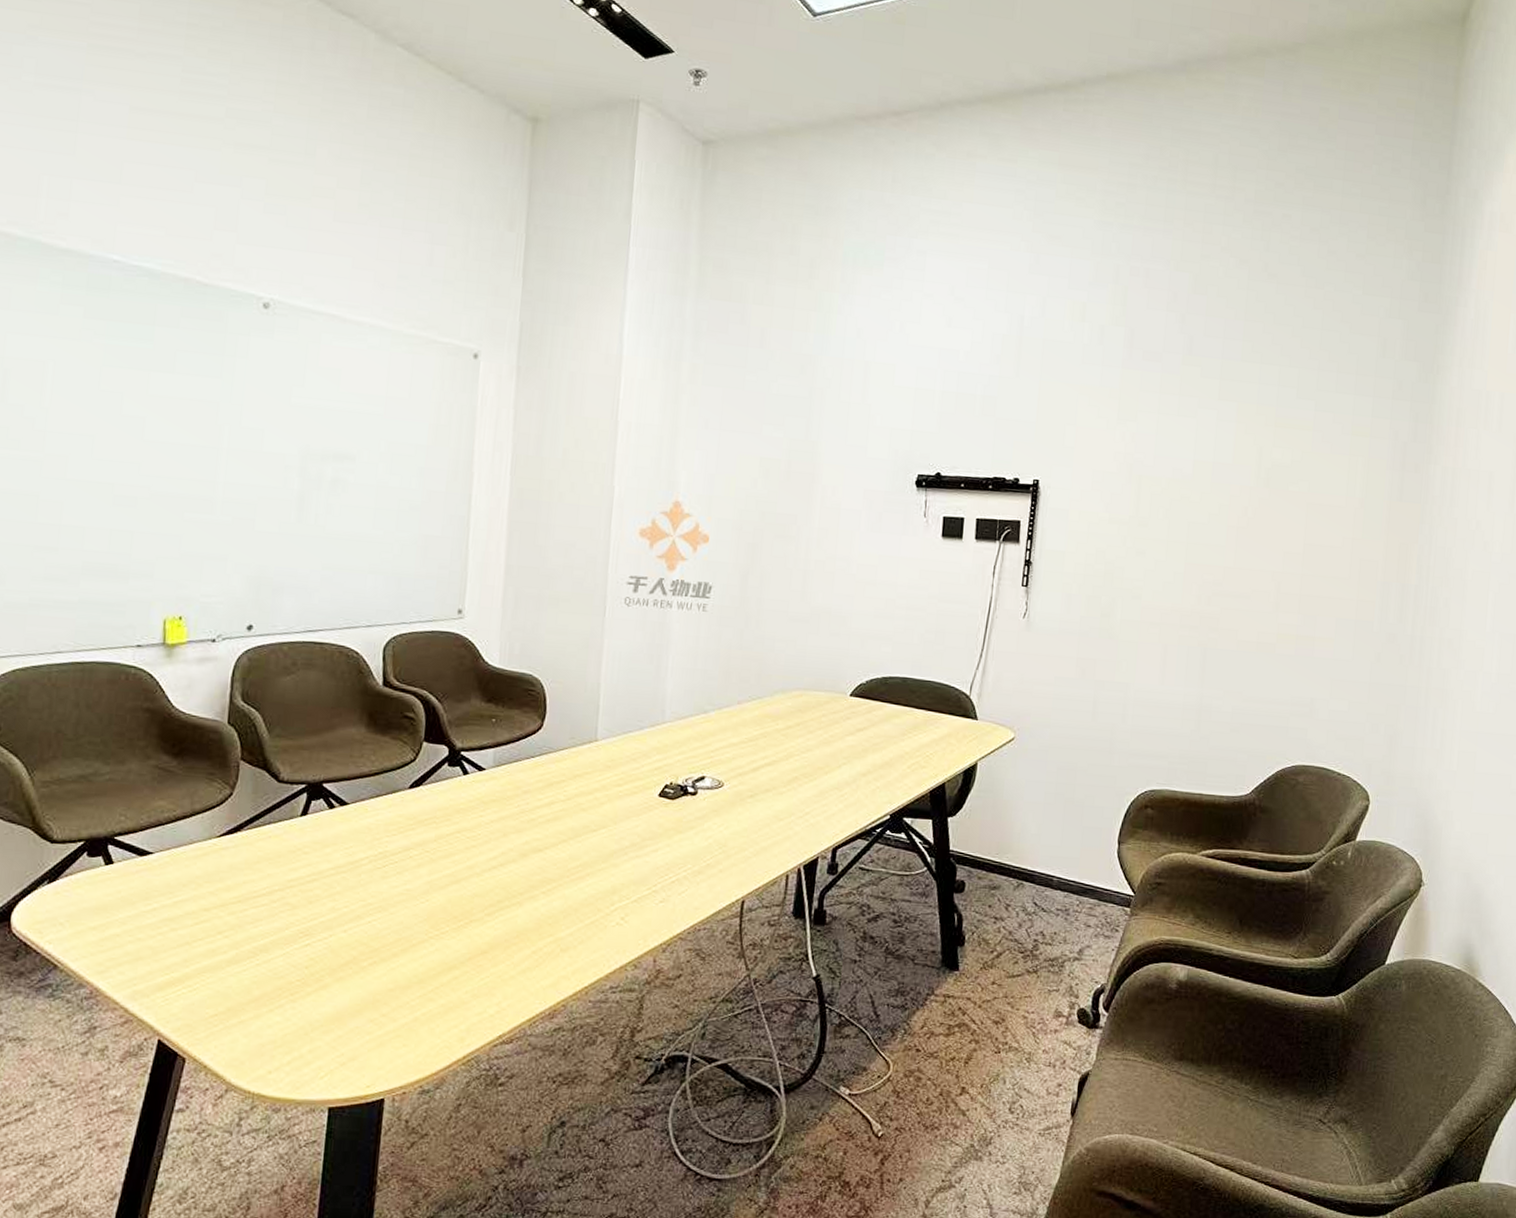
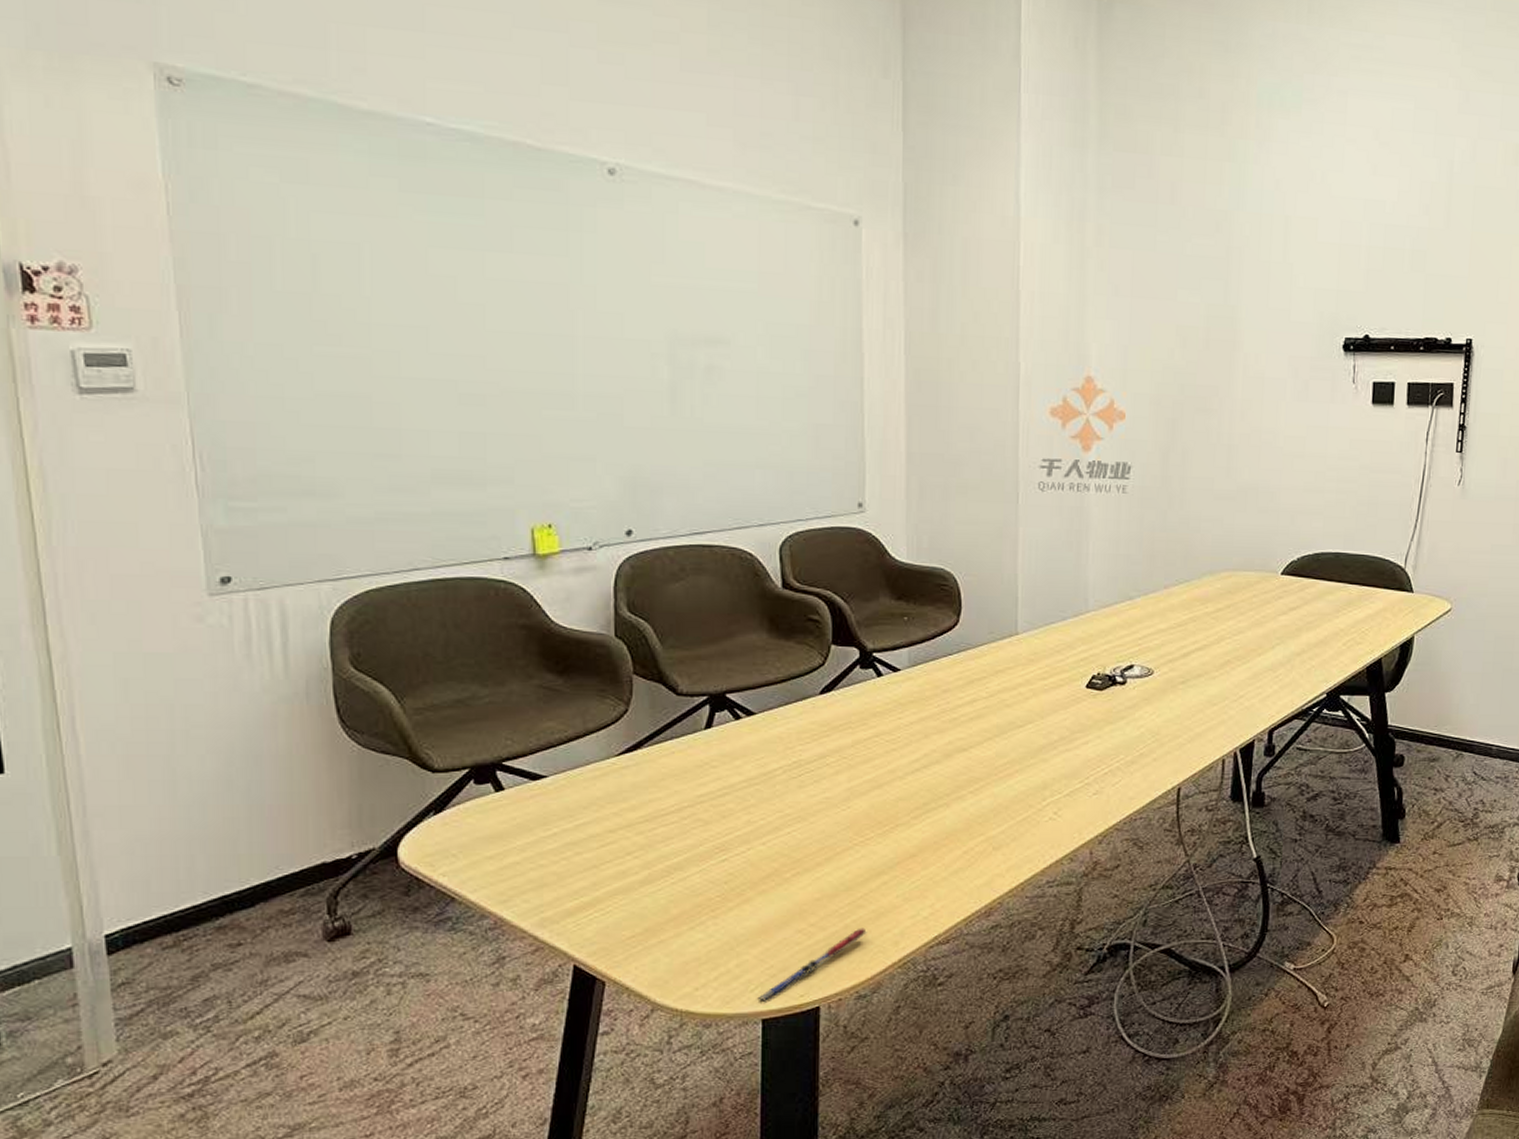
pen: none [327,1021,435,1091] -> present [759,928,867,1003]

